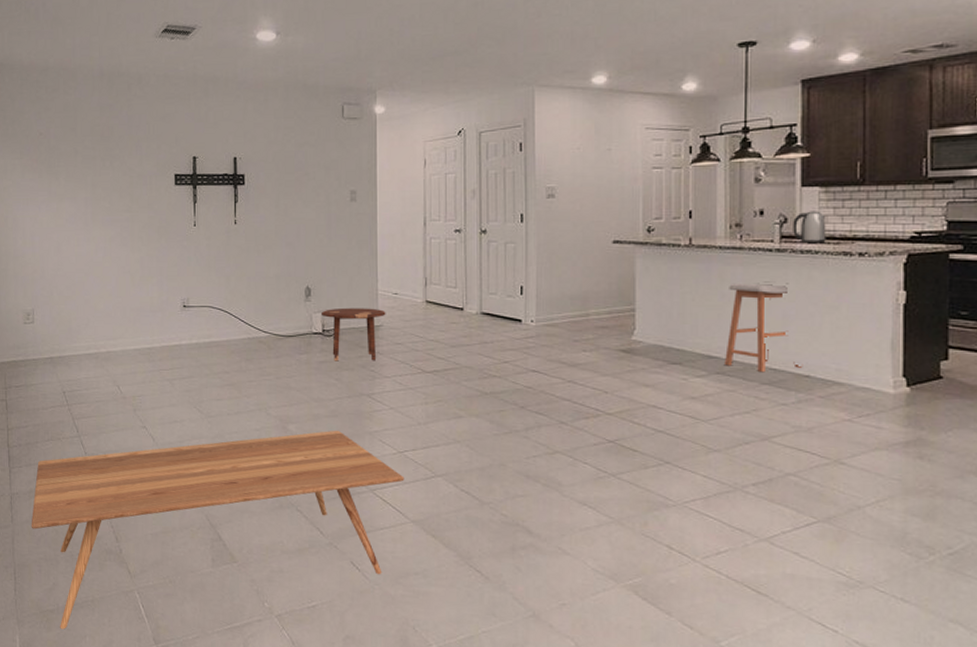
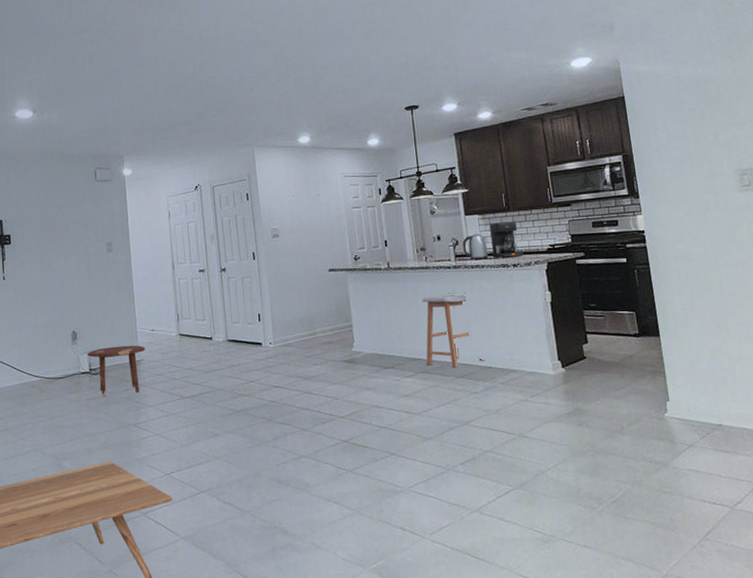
coffee maker: none [831,198,876,244] -> present [489,221,524,259]

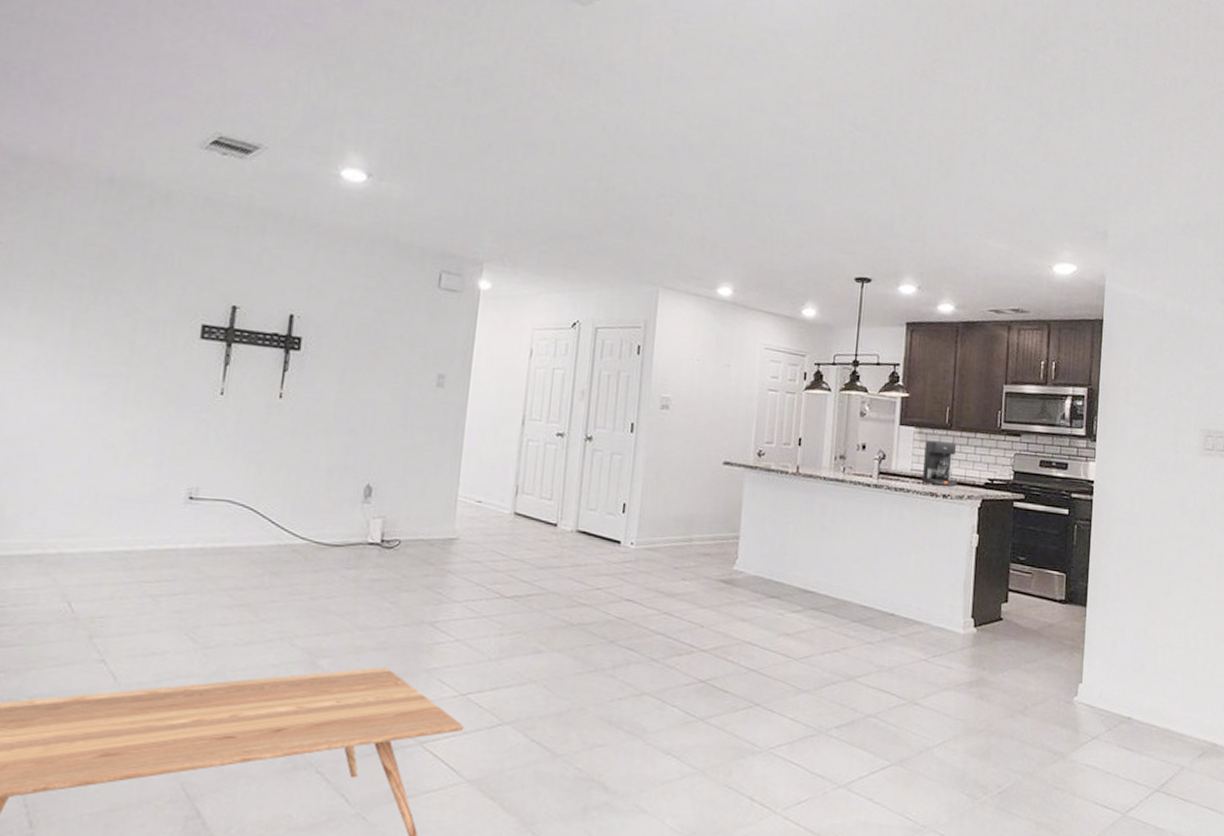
side table: present [88,345,146,397] -> none [382,514,465,582]
stool: present [422,292,486,368] -> none [819,515,890,610]
kettle: present [462,233,489,261] -> none [889,450,919,483]

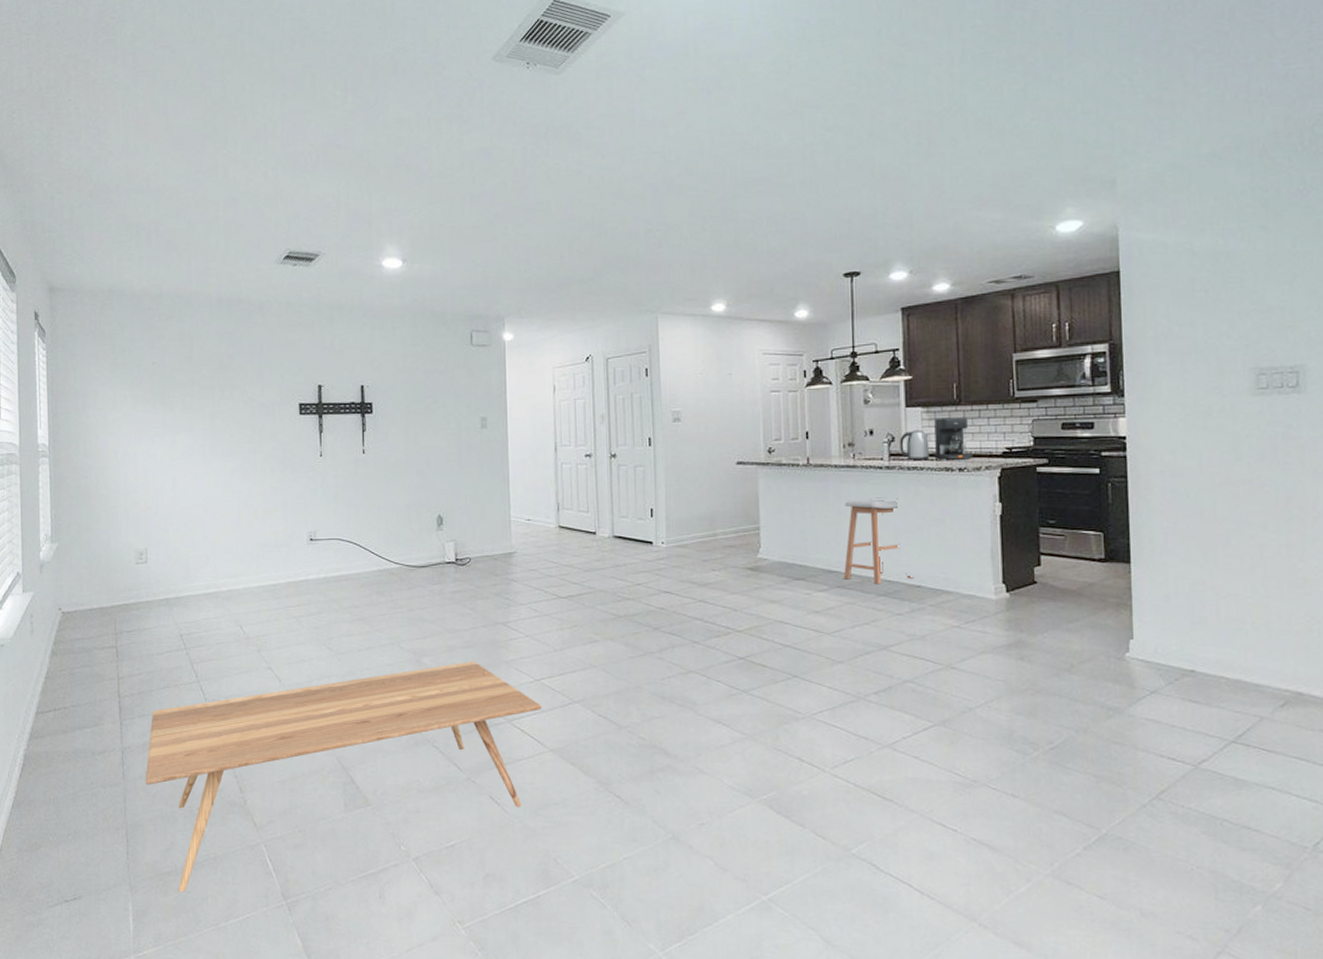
stool: none [819,515,890,610] -> present [843,497,915,585]
kettle: none [889,450,919,483] -> present [900,430,930,461]

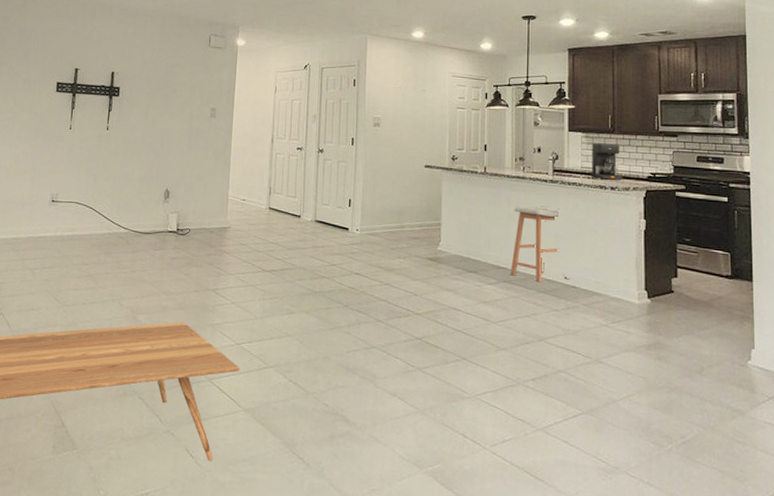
kettle: present [900,430,930,461] -> none [562,151,587,178]

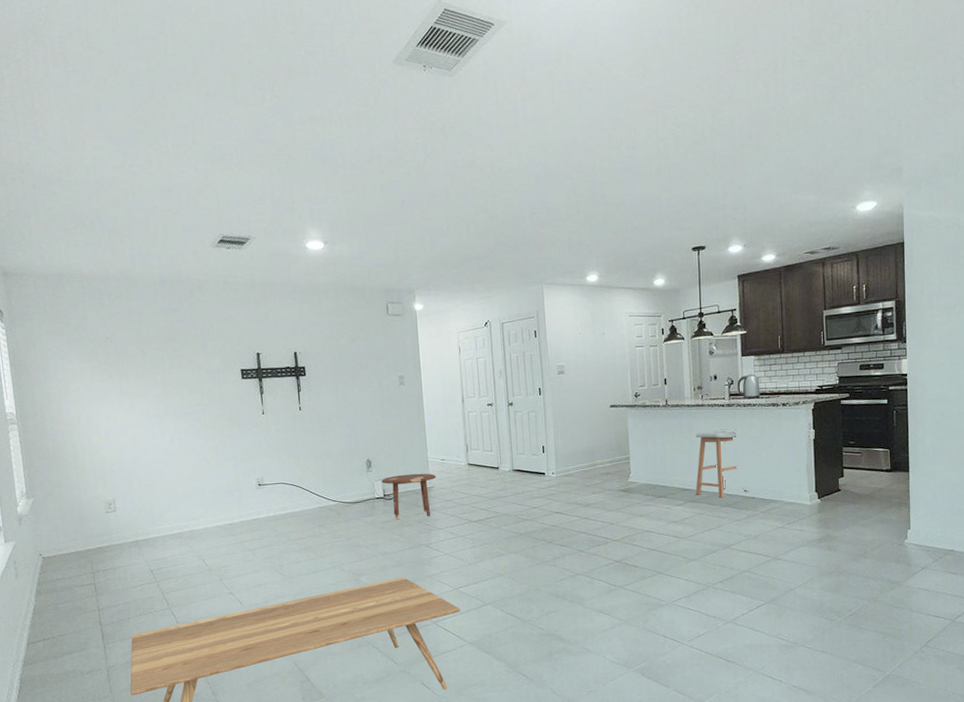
side table: none [177,210,234,259] -> present [382,473,436,520]
kettle: none [562,151,587,178] -> present [737,374,760,399]
coffee maker: present [591,142,623,180] -> none [764,362,793,398]

